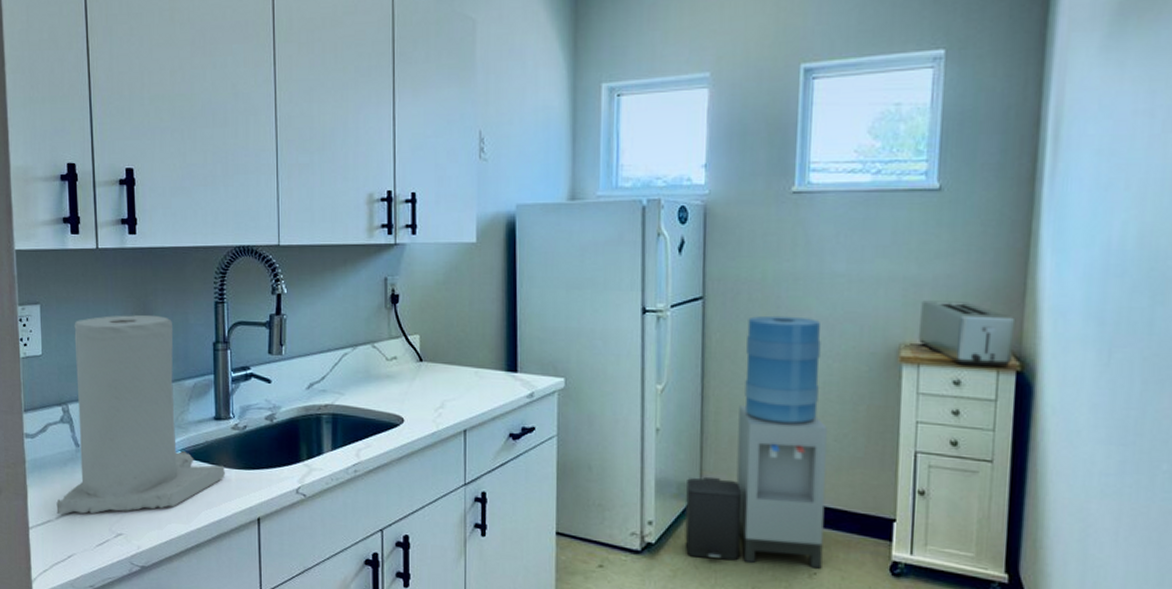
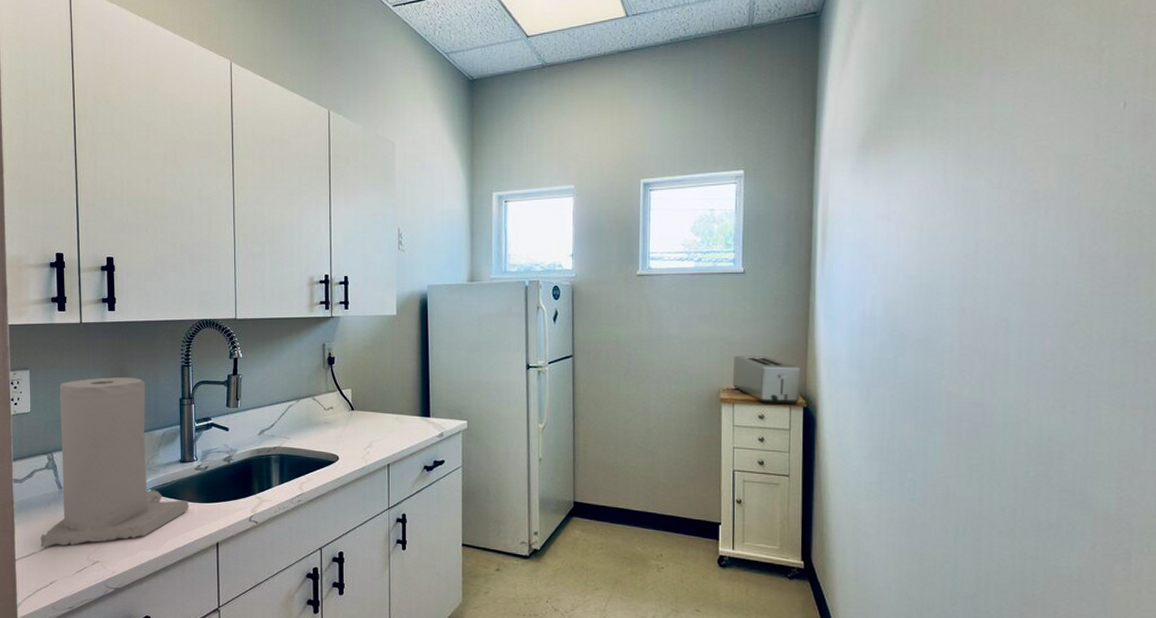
pedal bin: present [685,476,742,561] -> none [563,495,606,561]
water cooler: present [736,315,828,569] -> none [601,369,669,564]

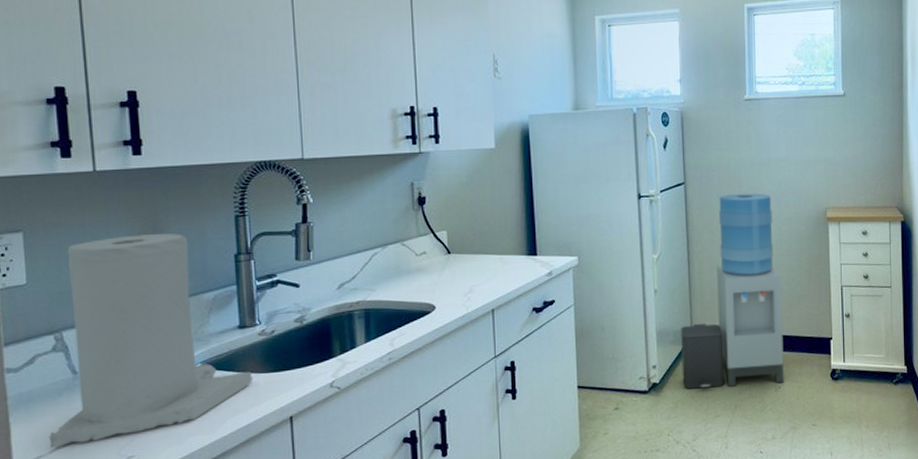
pedal bin: none [563,495,606,561] -> present [681,323,724,389]
water cooler: none [601,369,669,564] -> present [717,193,784,387]
toaster: present [732,355,802,404] -> none [837,174,898,220]

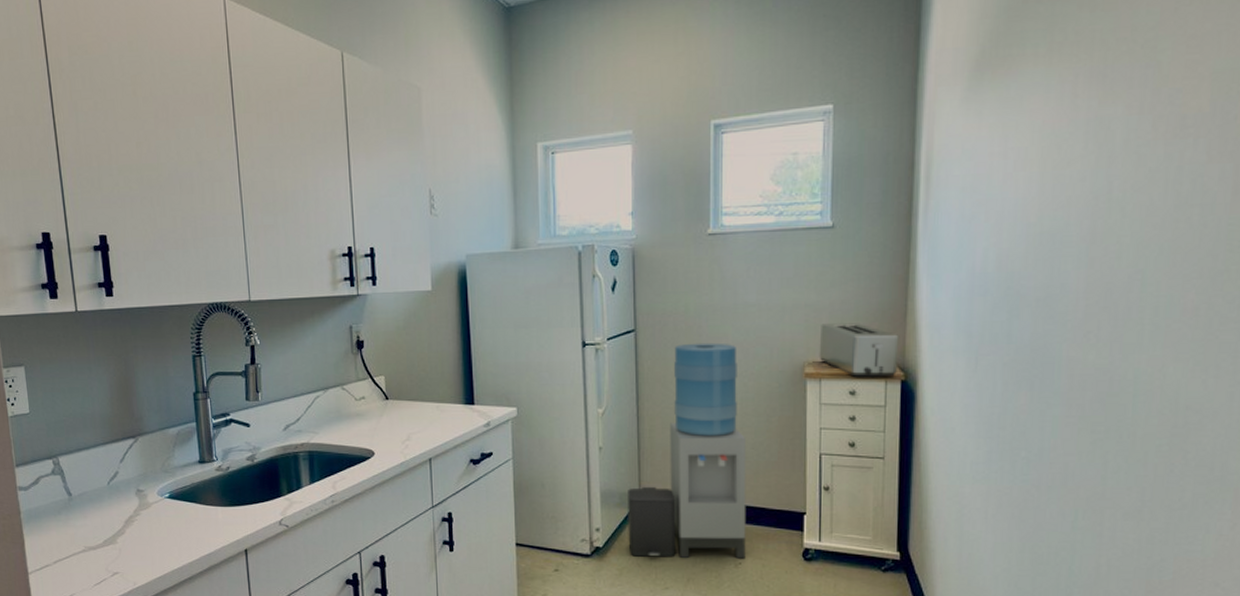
paper towel: present [49,232,254,449] -> none [53,370,213,560]
toaster: none [837,174,898,220] -> present [819,323,900,377]

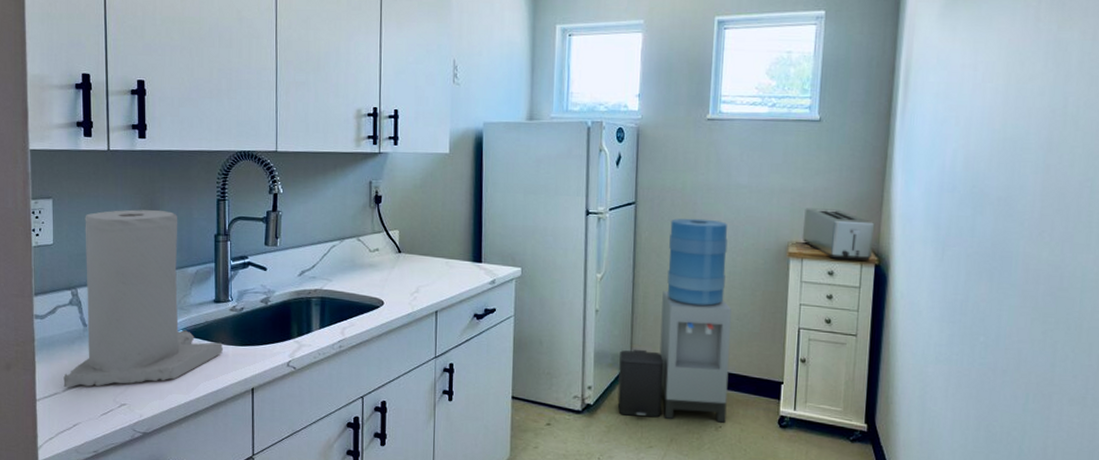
paper towel: none [53,370,213,560] -> present [63,209,224,388]

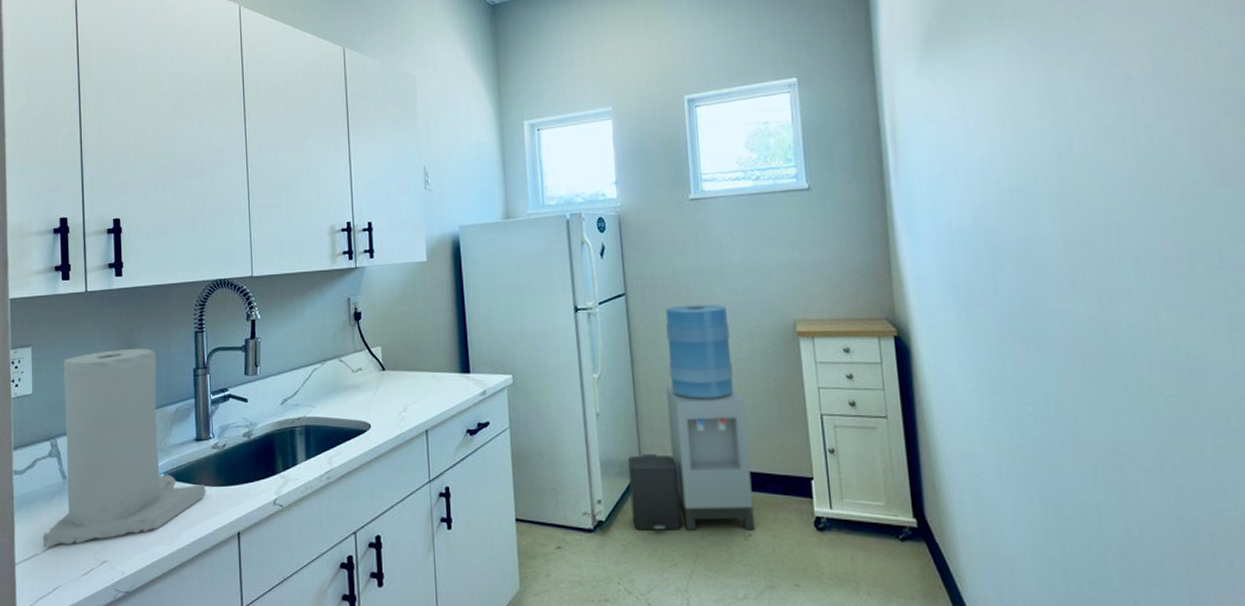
toaster: present [802,208,875,261] -> none [808,280,889,334]

